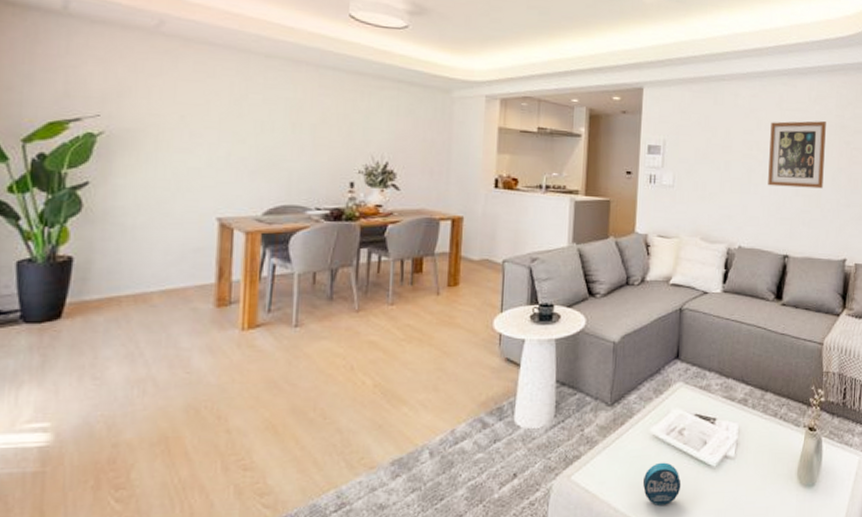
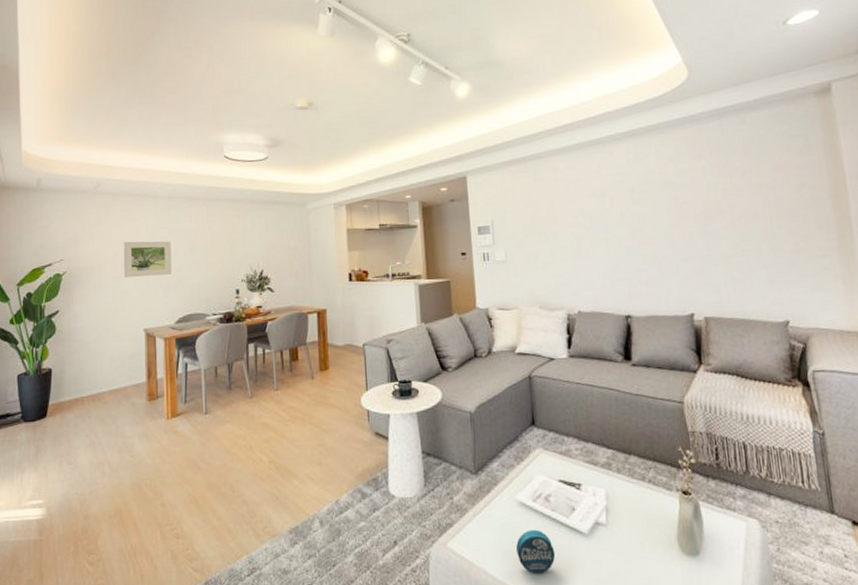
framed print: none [193,103,265,153] -> present [123,241,172,277]
wall art: present [768,121,826,189] -> none [592,181,656,250]

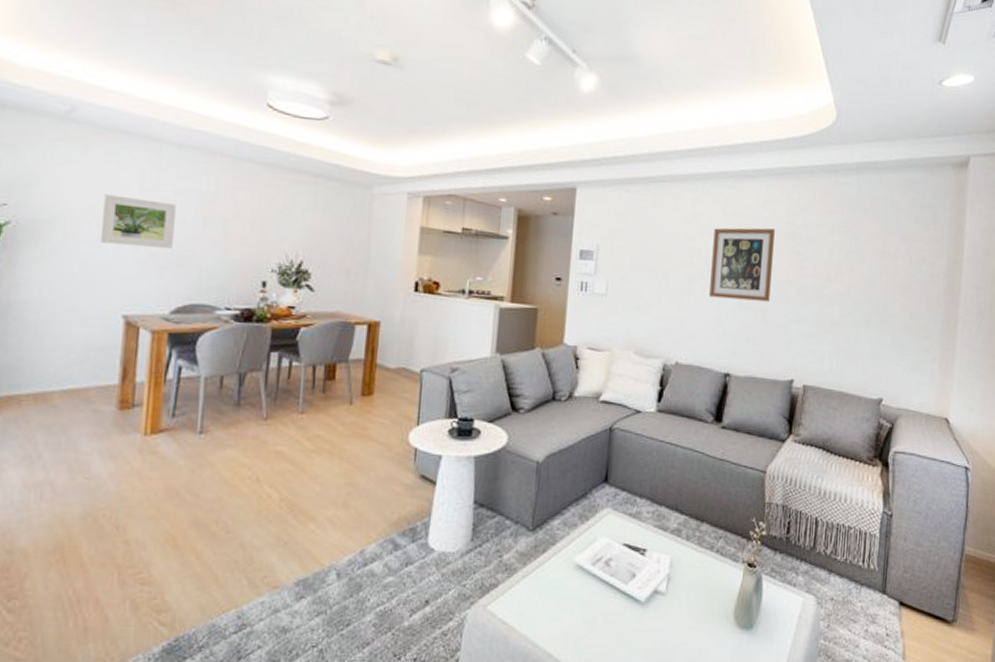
tin: present [515,529,556,574] -> none [564,595,607,642]
wall art: none [592,181,656,250] -> present [709,228,775,302]

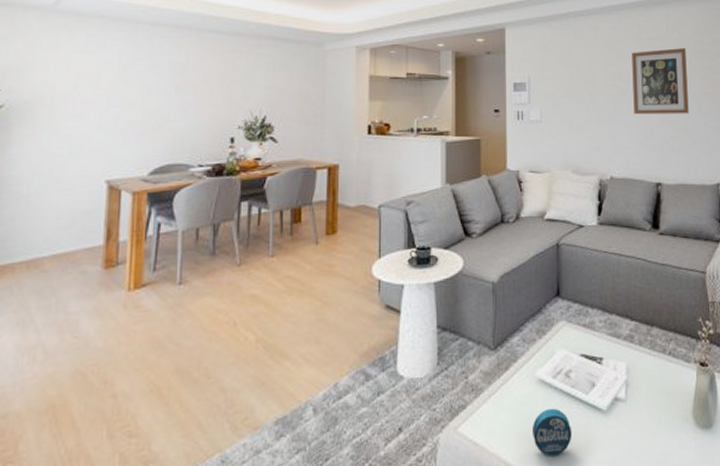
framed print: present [101,194,176,248] -> none [84,73,151,116]
tin: none [564,595,607,642] -> present [531,408,573,456]

